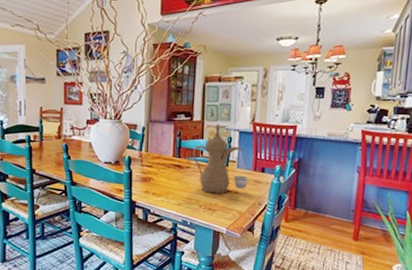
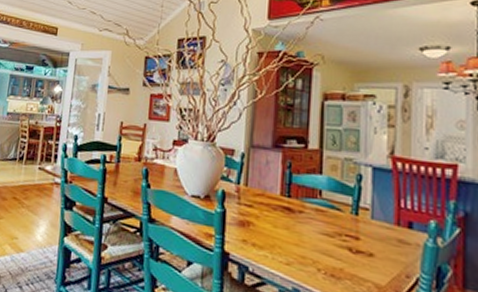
teapot: present [192,124,249,194] -> none [307,155,390,255]

